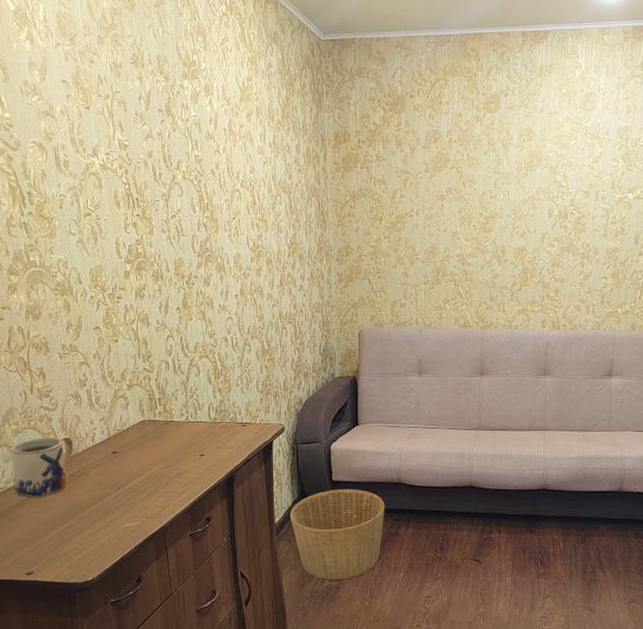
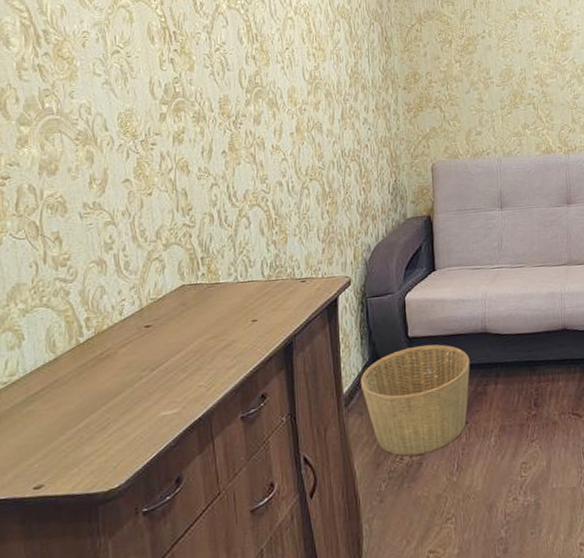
mug: present [11,435,74,498] -> none [17,310,97,393]

